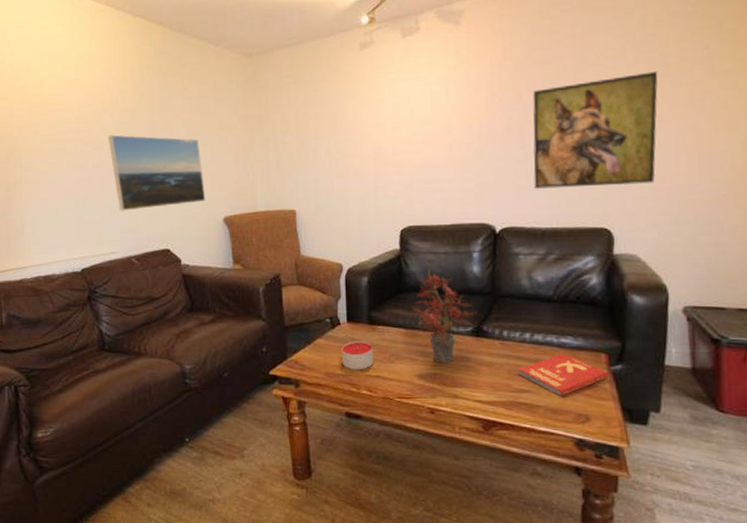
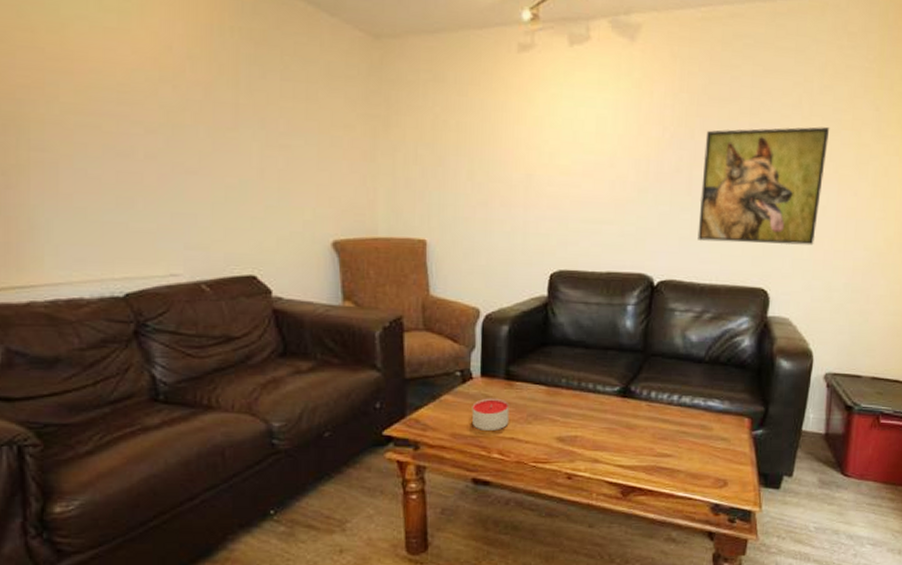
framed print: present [108,134,206,211] -> none [168,115,309,221]
potted plant: present [413,256,477,364] -> none [557,306,626,426]
book: present [517,353,609,396] -> none [662,416,750,461]

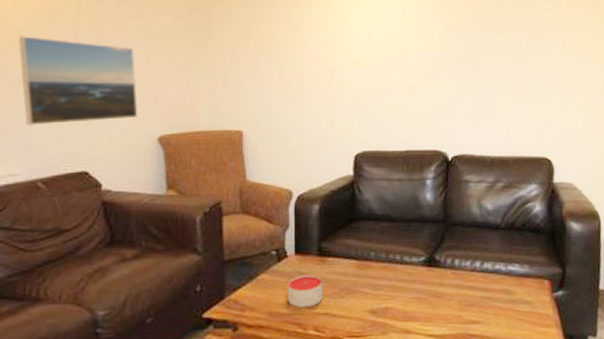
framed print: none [168,115,309,221] -> present [18,36,138,125]
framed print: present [697,126,830,246] -> none [482,17,587,118]

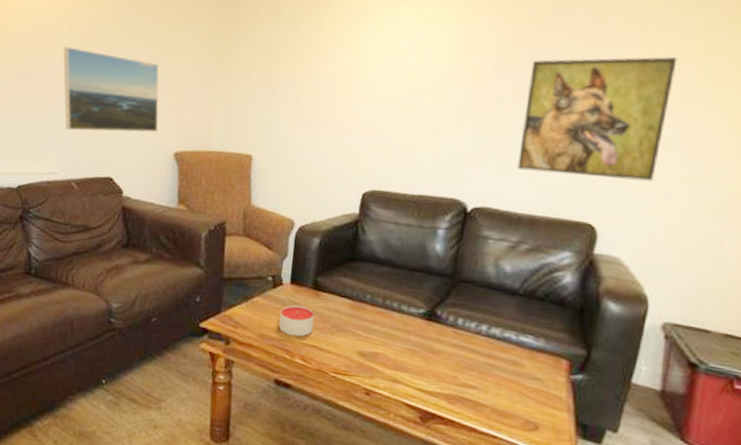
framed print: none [482,17,587,118] -> present [517,57,678,182]

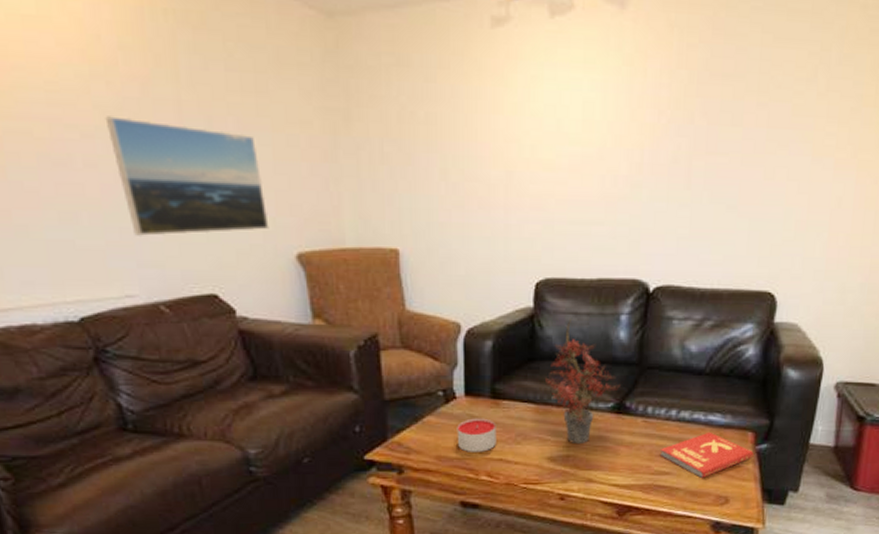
potted plant: none [363,226,433,344] -> present [546,317,620,445]
book: none [467,352,568,399] -> present [659,431,754,478]
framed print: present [517,57,678,182] -> none [697,104,849,243]

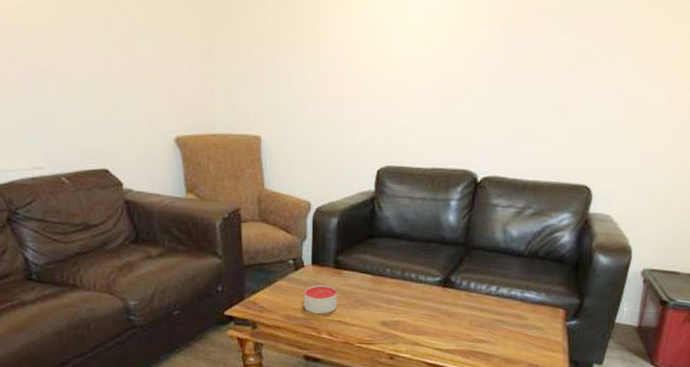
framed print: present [105,116,269,236] -> none [22,16,153,118]
potted plant: present [546,317,620,445] -> none [382,201,447,312]
book: present [659,431,754,478] -> none [479,307,564,347]

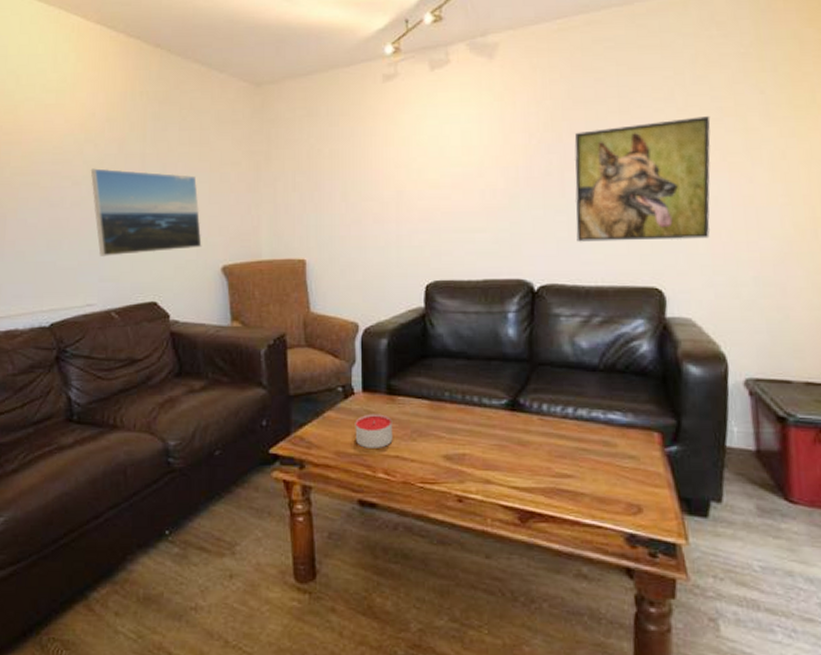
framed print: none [22,16,153,118] -> present [90,168,202,256]
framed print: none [523,17,670,142] -> present [574,116,711,242]

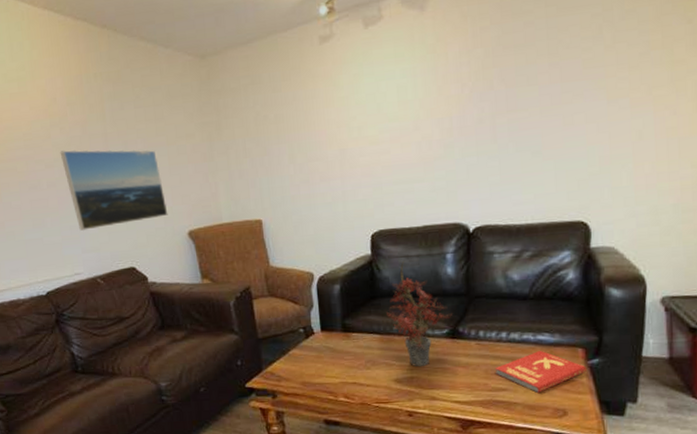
candle: present [355,414,393,448] -> none [316,348,350,378]
potted plant: none [438,316,512,443] -> present [387,260,452,367]
book: none [559,431,664,482] -> present [494,350,587,393]
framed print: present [574,116,711,242] -> none [505,51,638,184]

